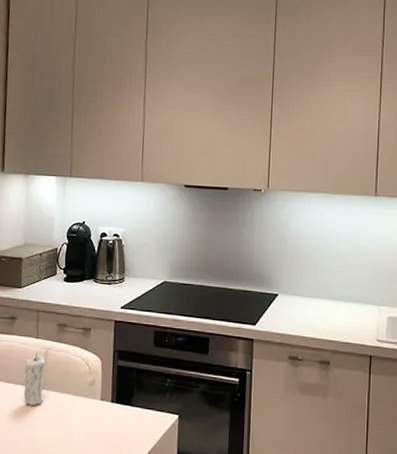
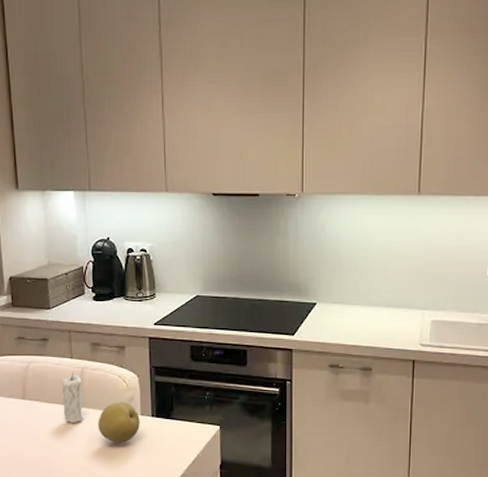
fruit: none [57,385,99,429] -> present [98,402,140,443]

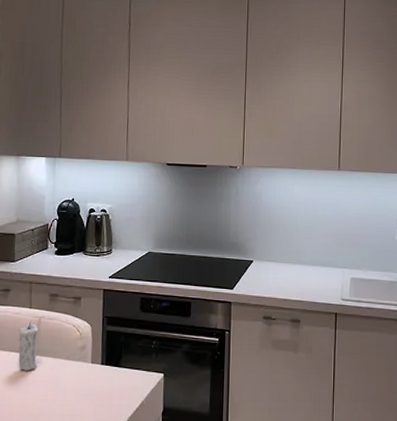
fruit: present [98,402,140,443] -> none [50,350,90,390]

